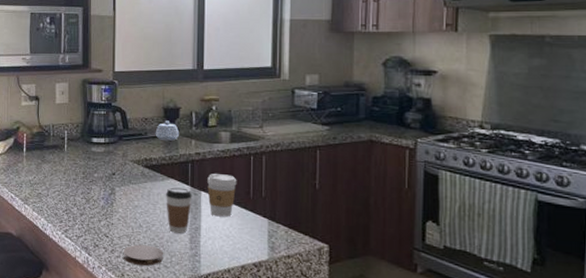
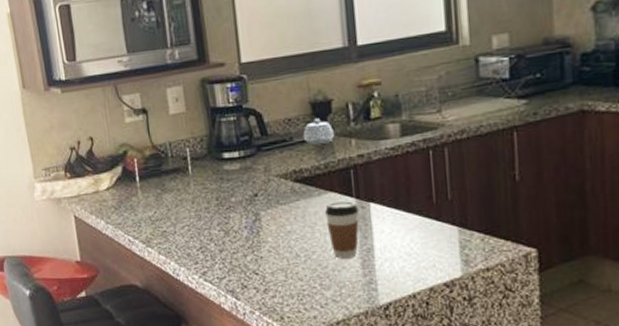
coaster: present [123,244,164,266] -> none [279,278,332,304]
coffee cup: present [207,174,237,217] -> none [376,177,415,232]

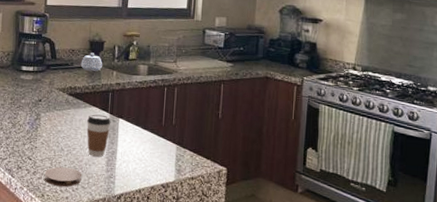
coaster: none [279,278,332,304] -> present [44,166,82,187]

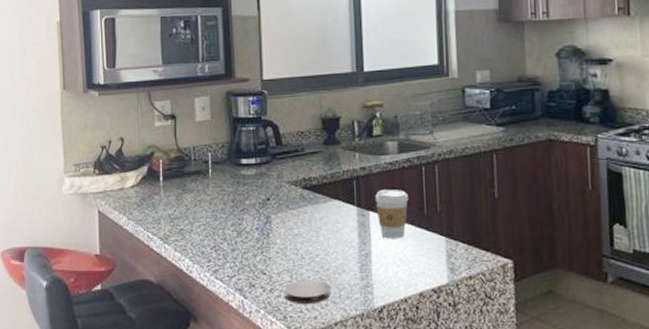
teapot: present [80,52,103,71] -> none [313,132,342,156]
coffee cup: present [87,114,111,157] -> none [330,209,360,262]
coffee cup: none [125,102,152,143] -> present [375,190,409,239]

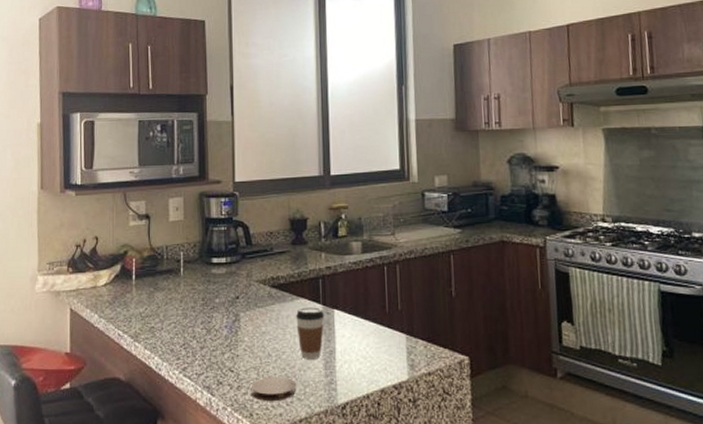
coffee cup: none [330,209,360,262] -> present [296,307,325,359]
coffee cup: present [375,190,409,239] -> none [340,288,372,336]

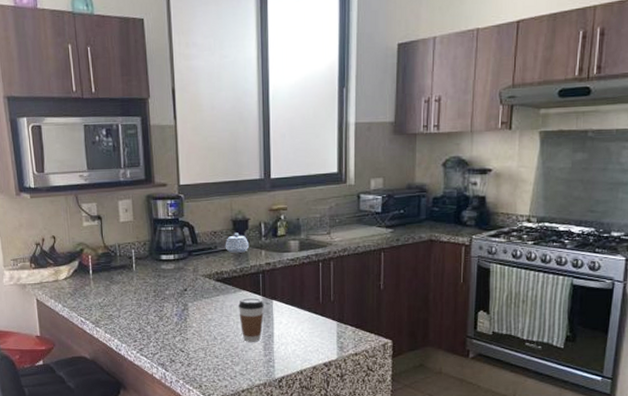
coaster: present [250,376,297,402] -> none [199,356,240,376]
teapot: none [281,233,308,255] -> present [225,232,250,253]

